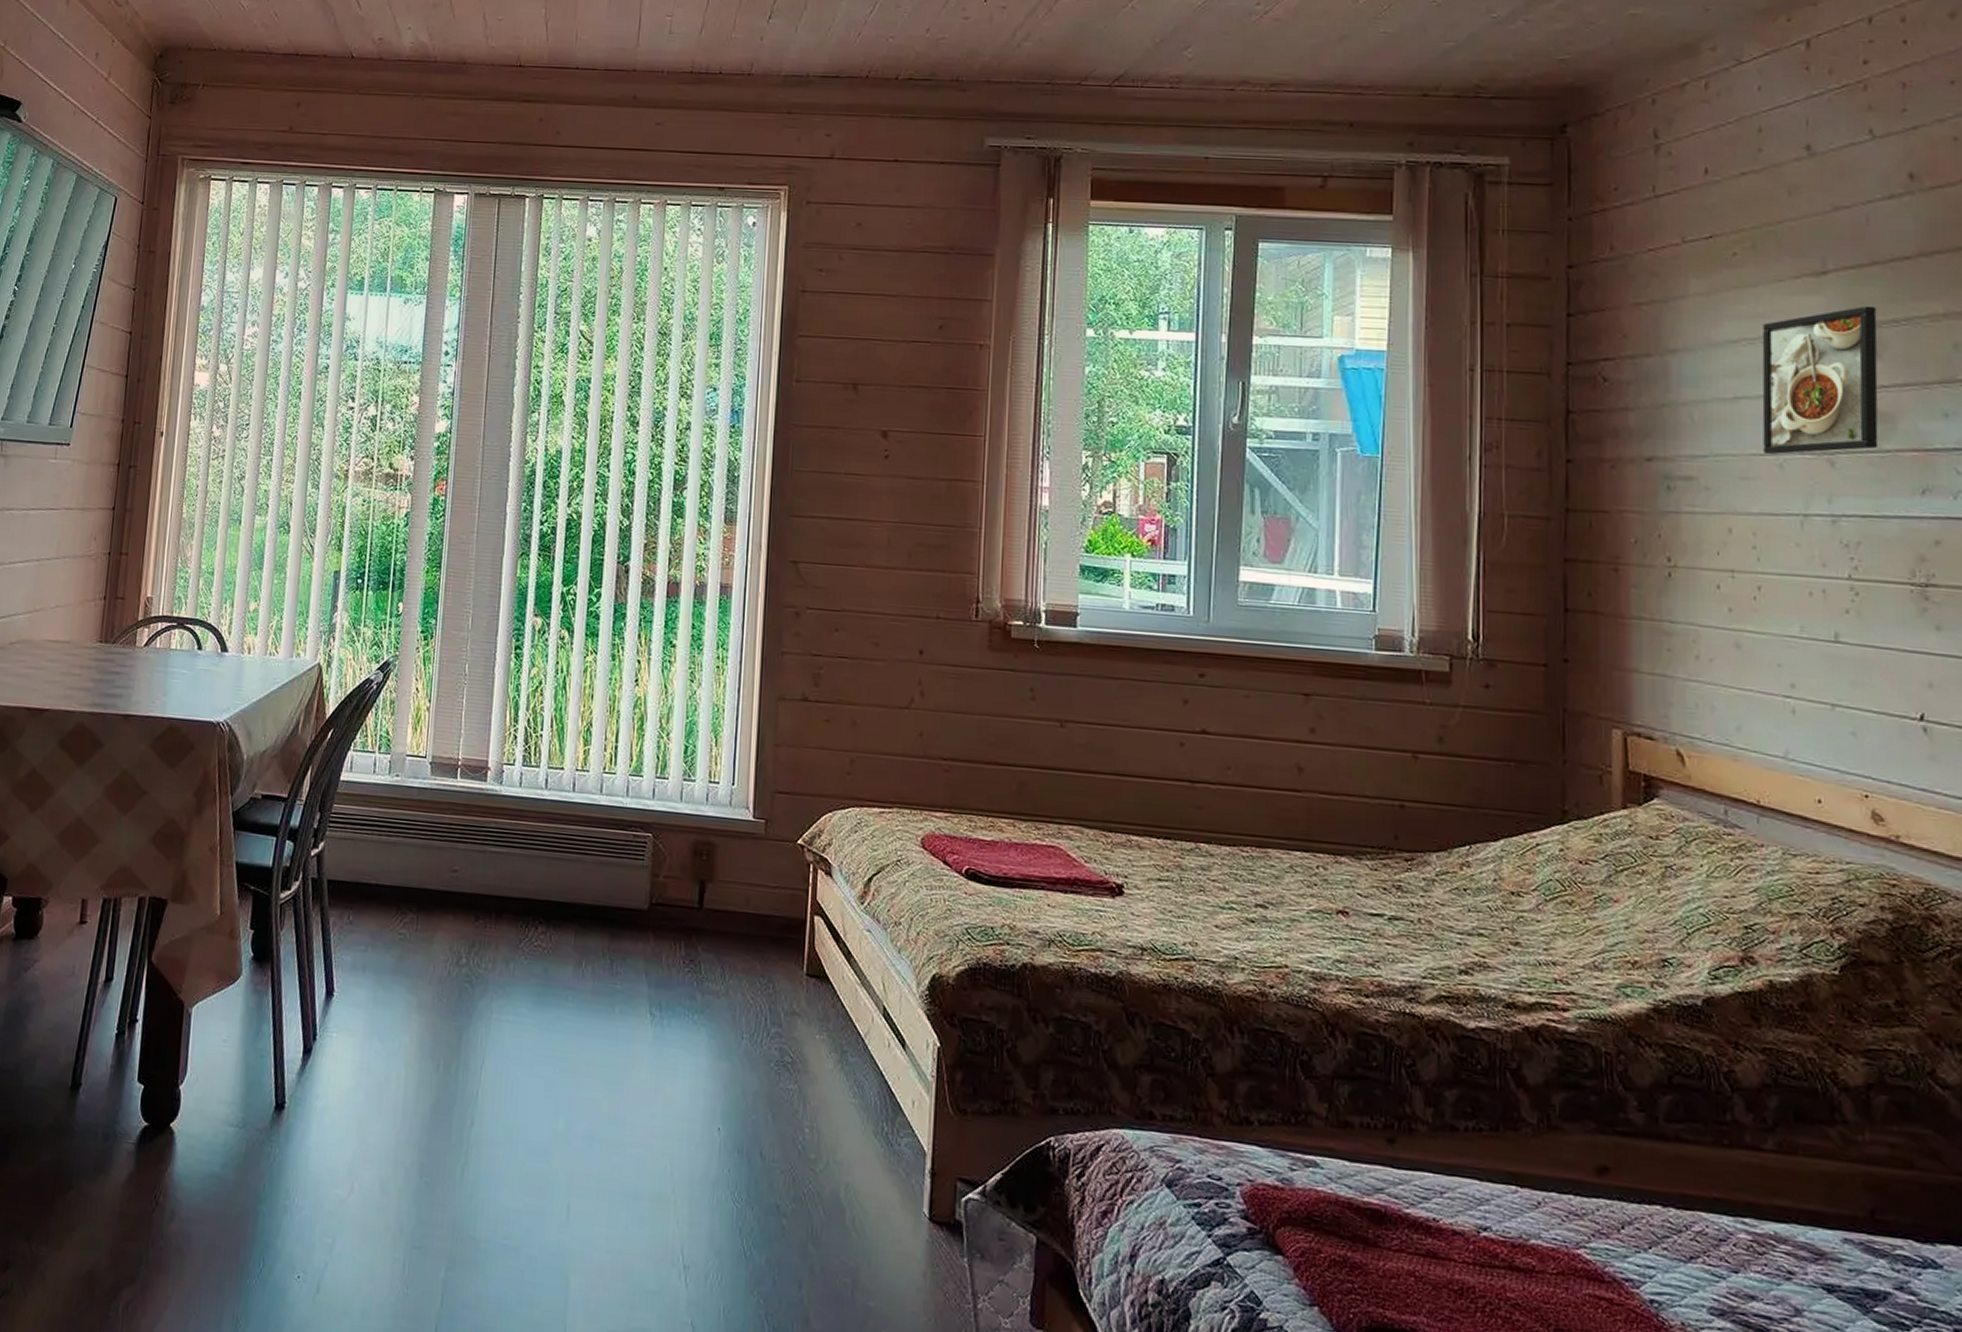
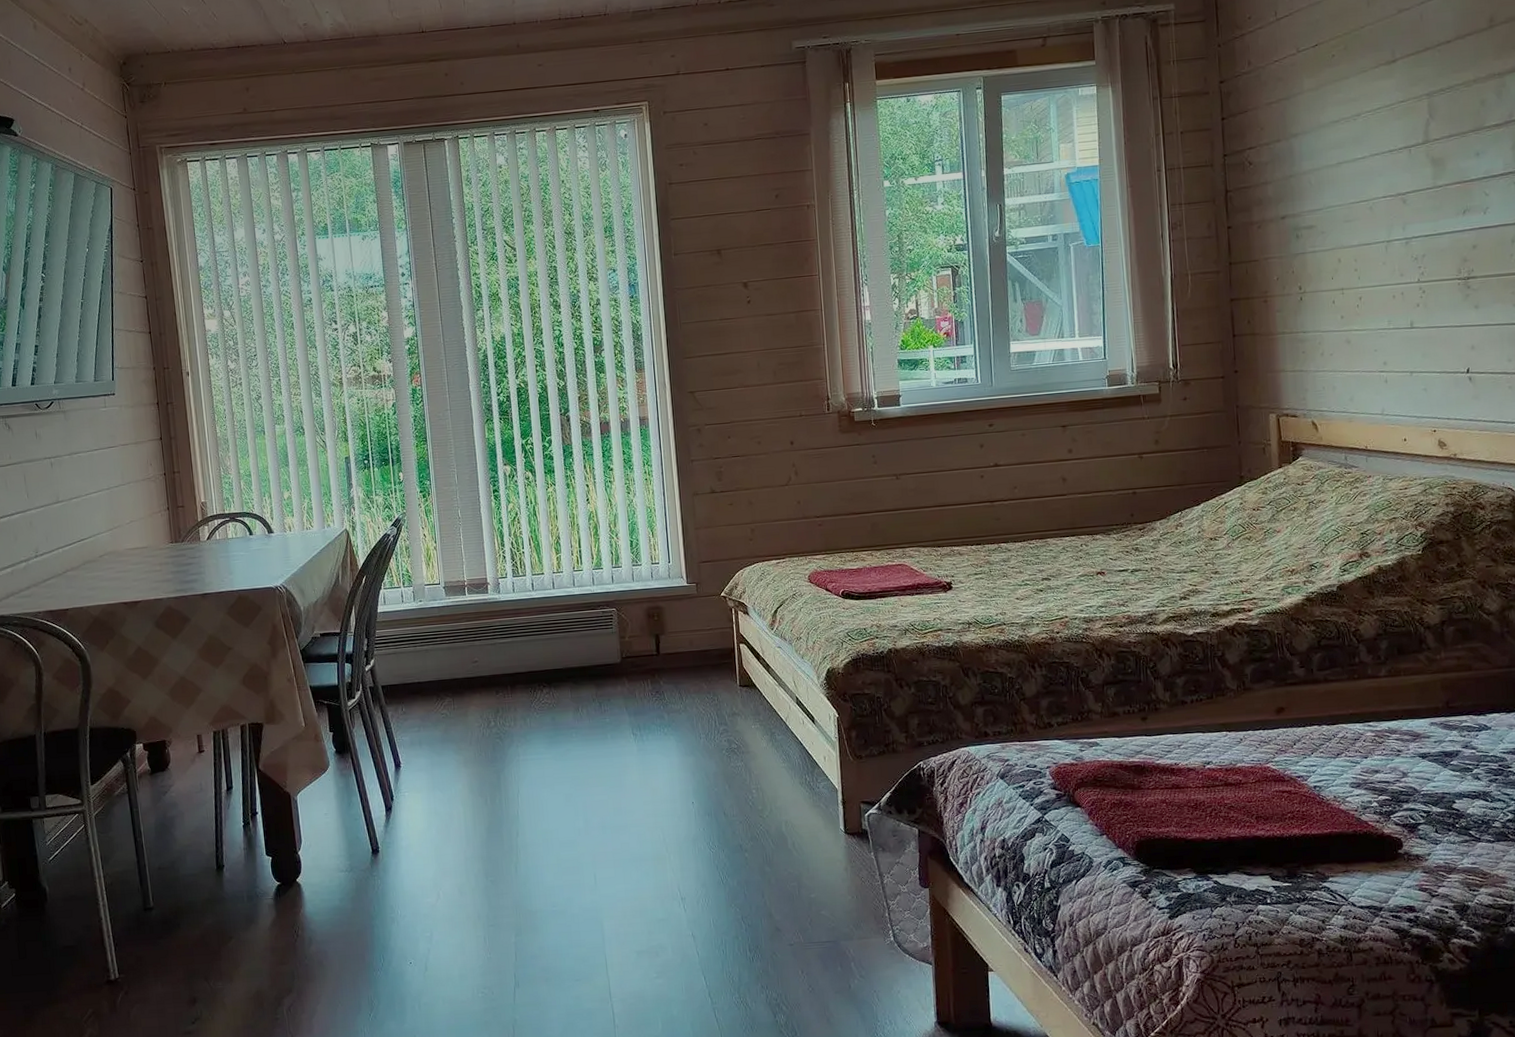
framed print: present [1762,305,1879,455] -> none [1354,81,1434,202]

